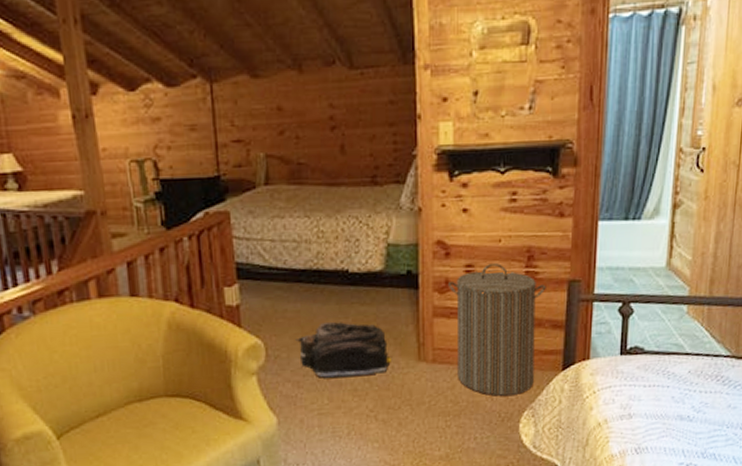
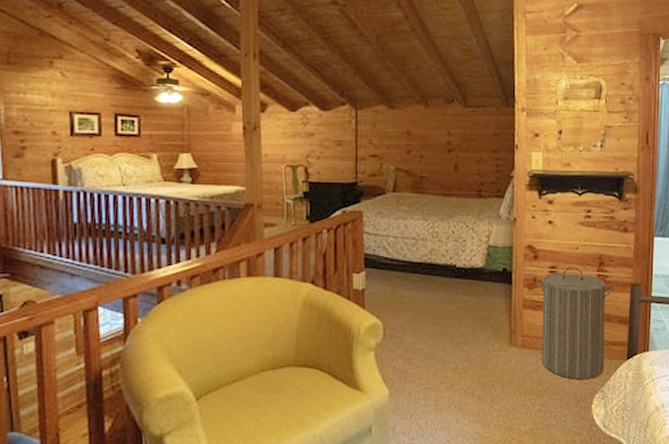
duffel bag: present [295,322,391,378] -> none [409,308,487,357]

